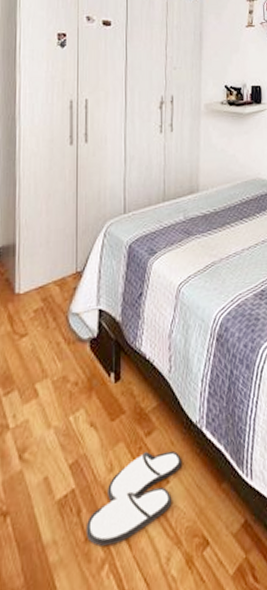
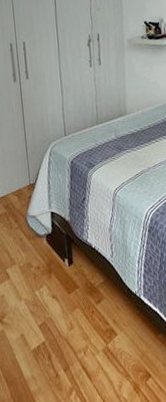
slippers: present [85,450,181,546] -> none [56,313,126,380]

